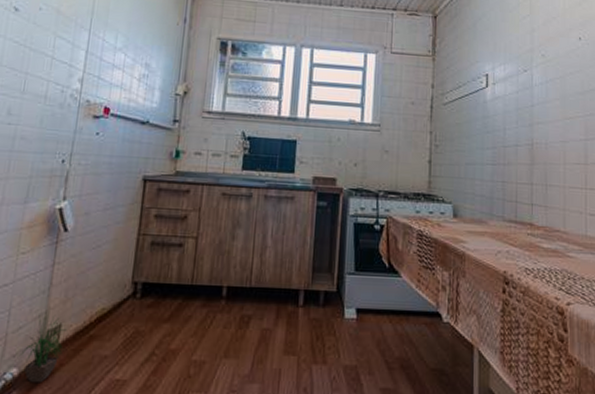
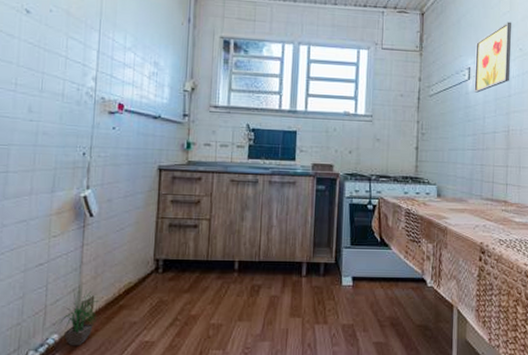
wall art: none [493,26,532,102] -> present [474,21,511,93]

